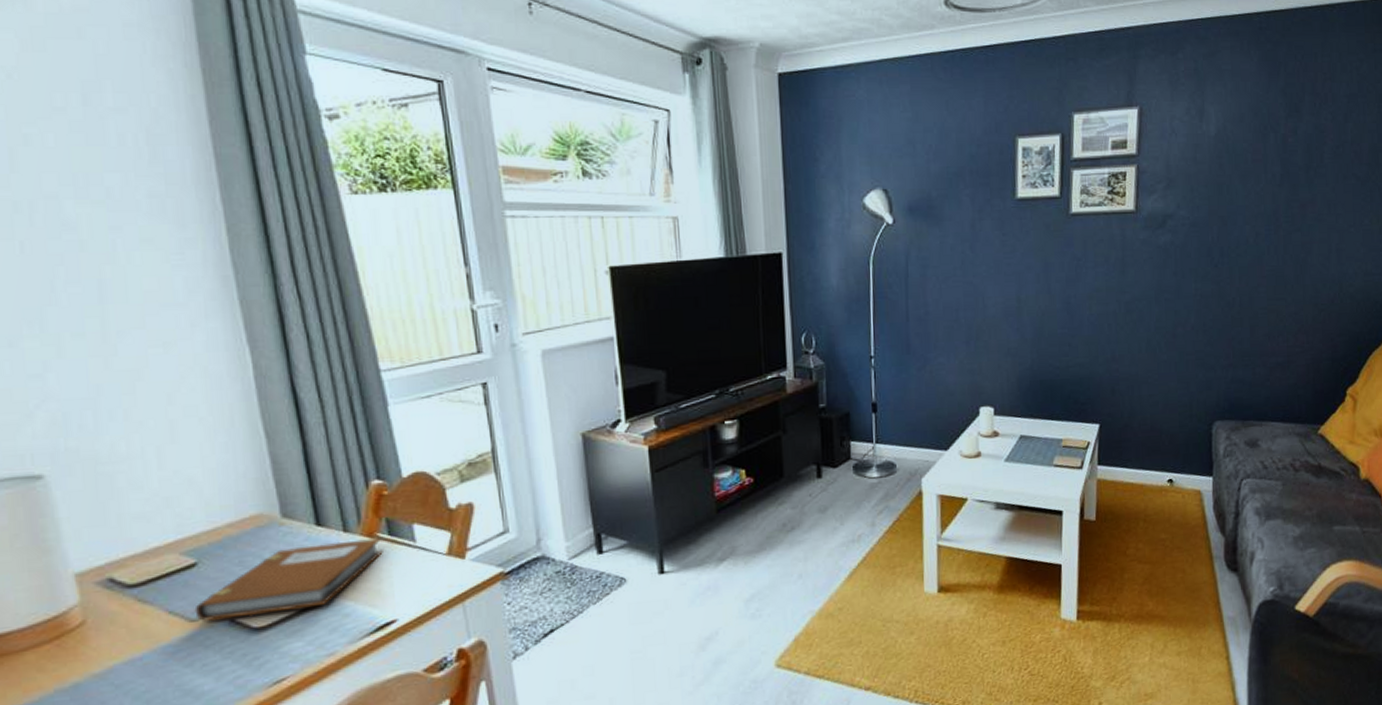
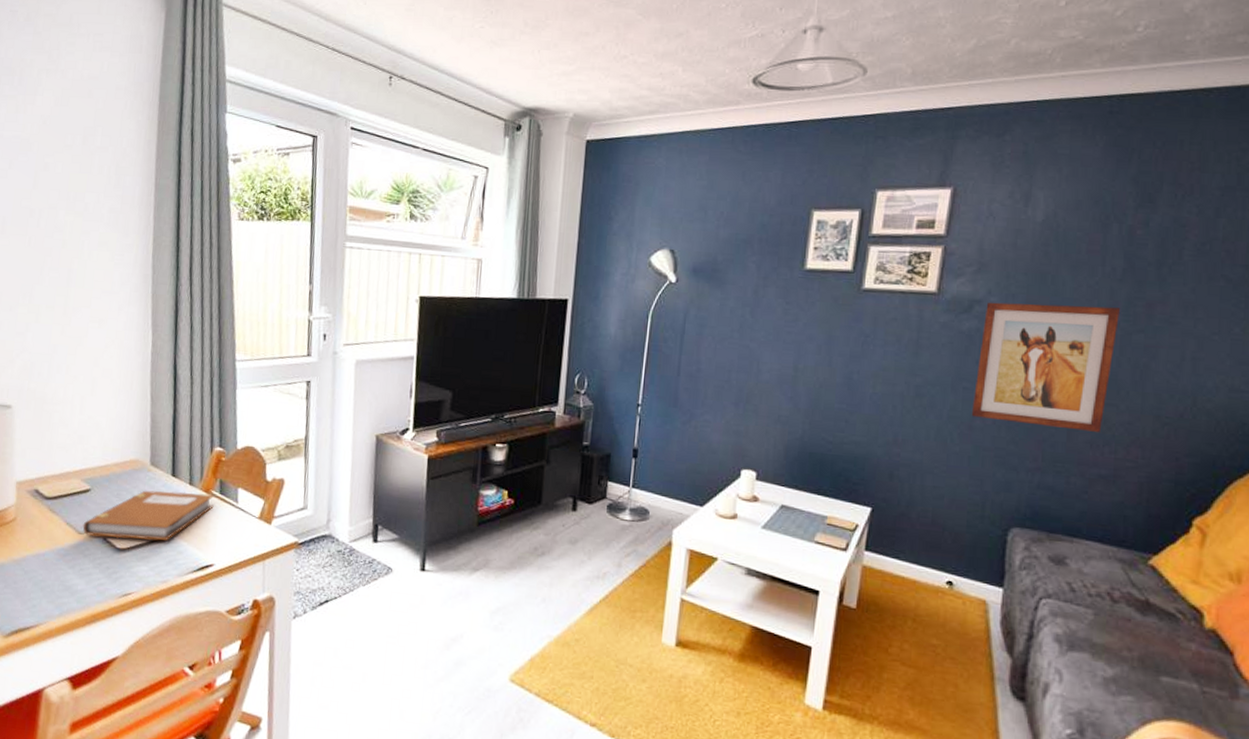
wall art: none [1173,211,1281,326] -> present [971,302,1120,432]

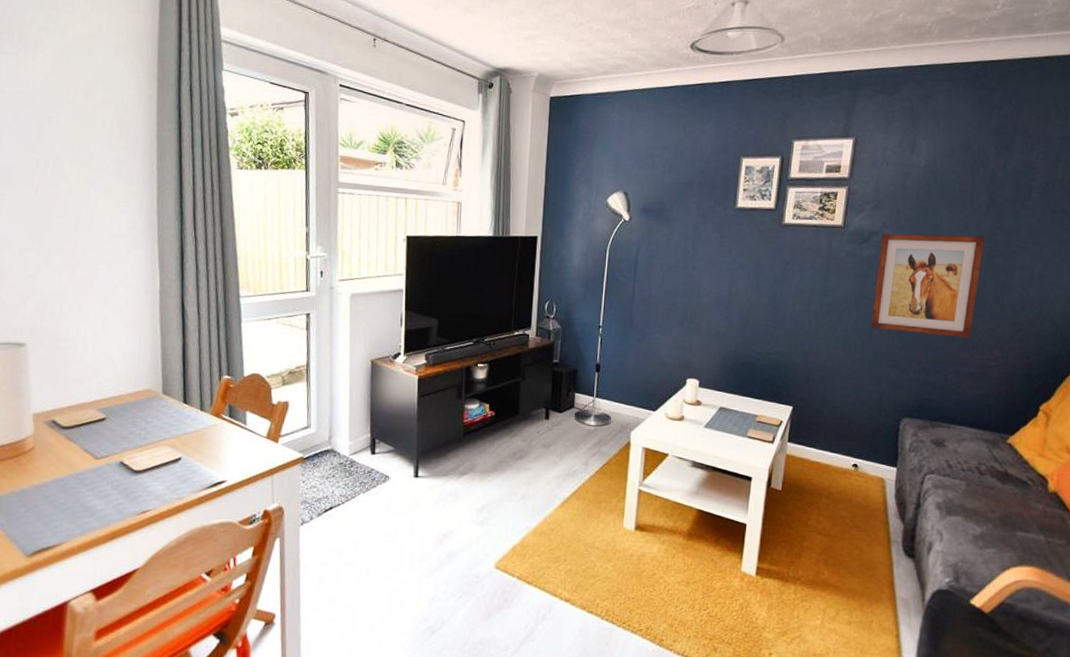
notebook: present [82,490,214,541] -> none [100,417,224,462]

